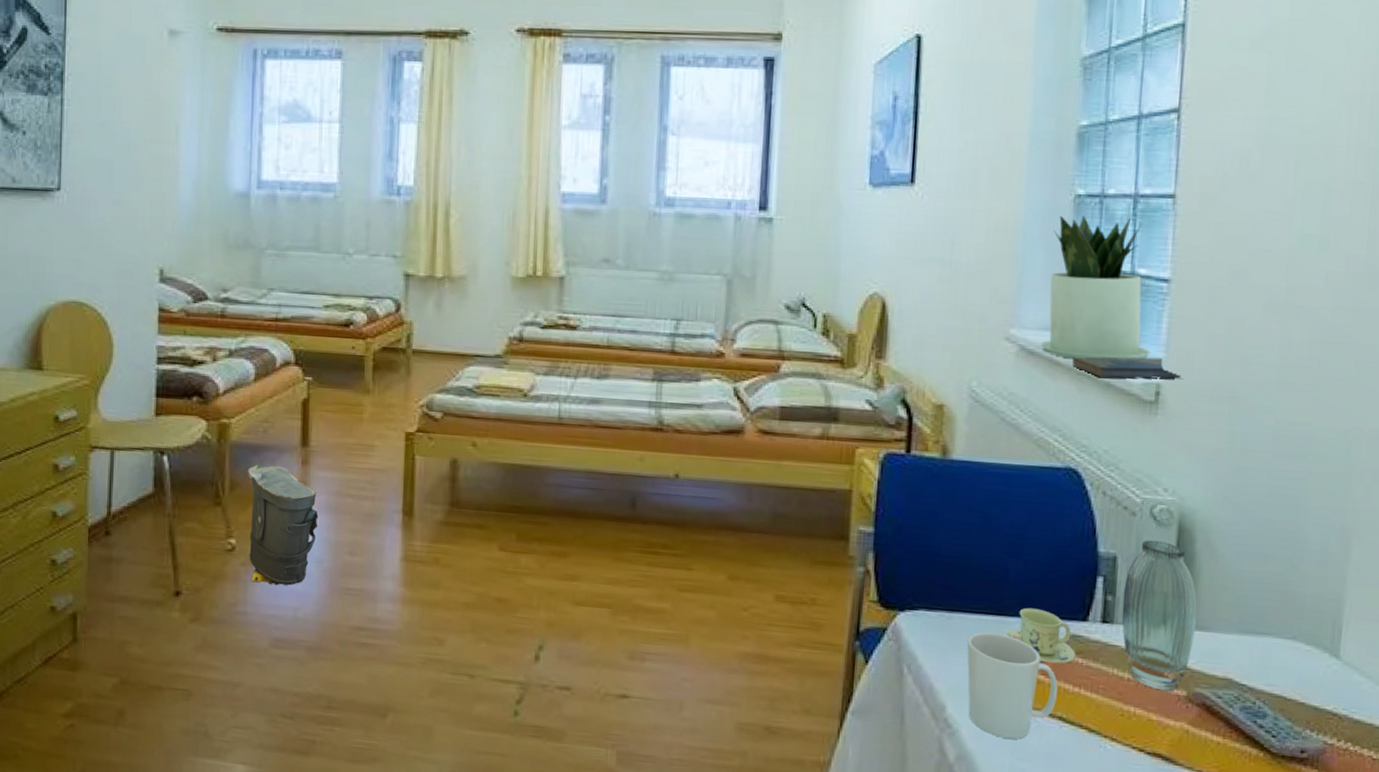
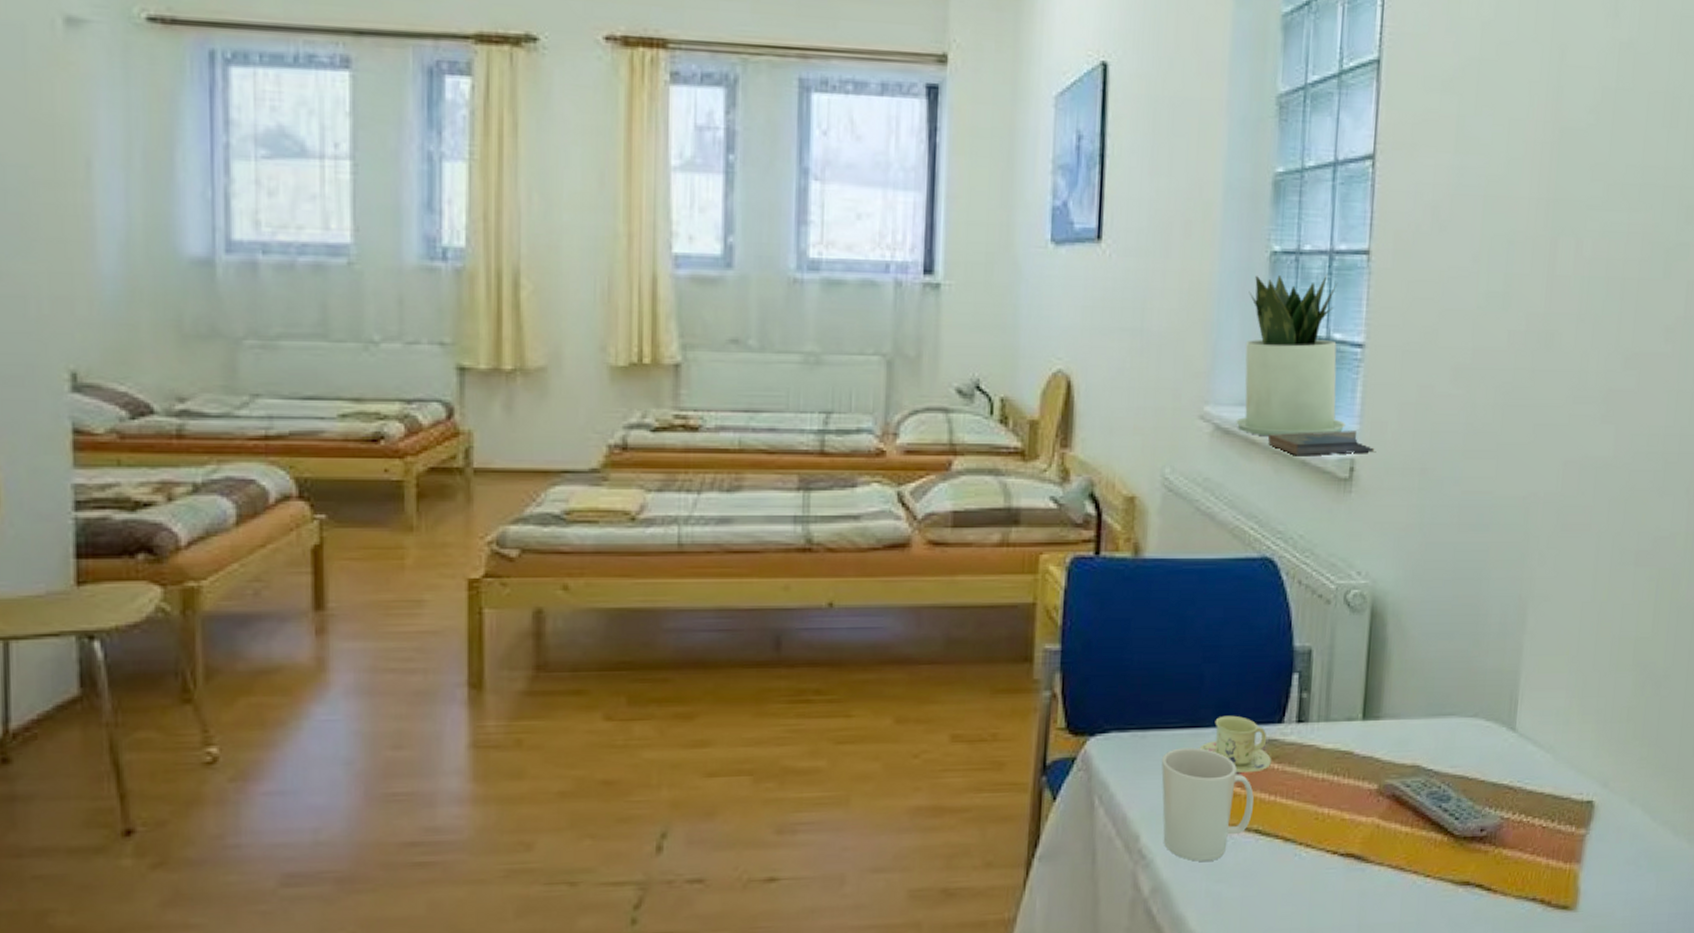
bag: present [247,465,319,586] -> none [231,639,345,803]
vase: present [1122,540,1197,691] -> none [1317,628,1388,787]

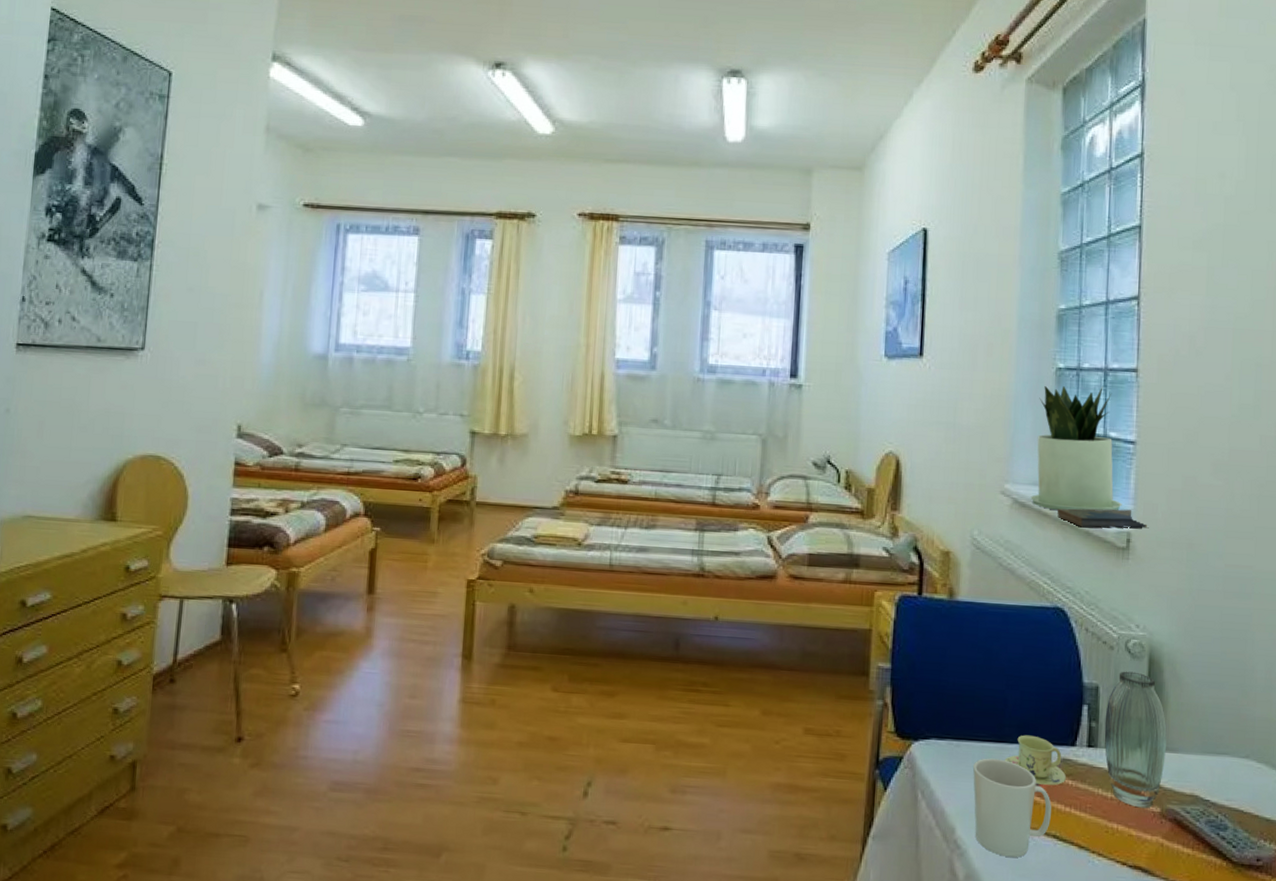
vase: none [1317,628,1388,787] -> present [1104,671,1167,808]

